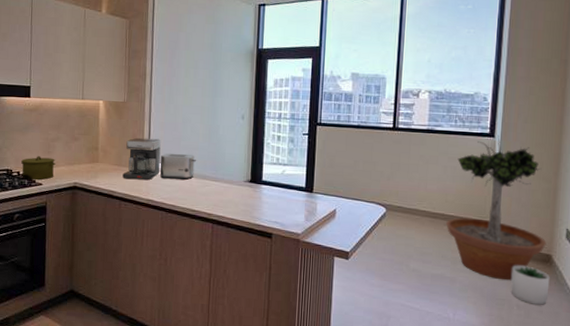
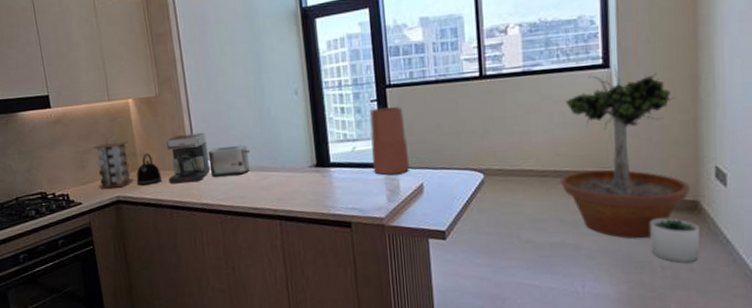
cooking pot: present [21,156,56,180] -> none [54,172,93,201]
spice rack: none [60,129,92,175] -> present [93,136,134,189]
kettle: none [94,149,117,177] -> present [136,153,162,186]
vase: none [296,141,328,199] -> present [369,106,410,176]

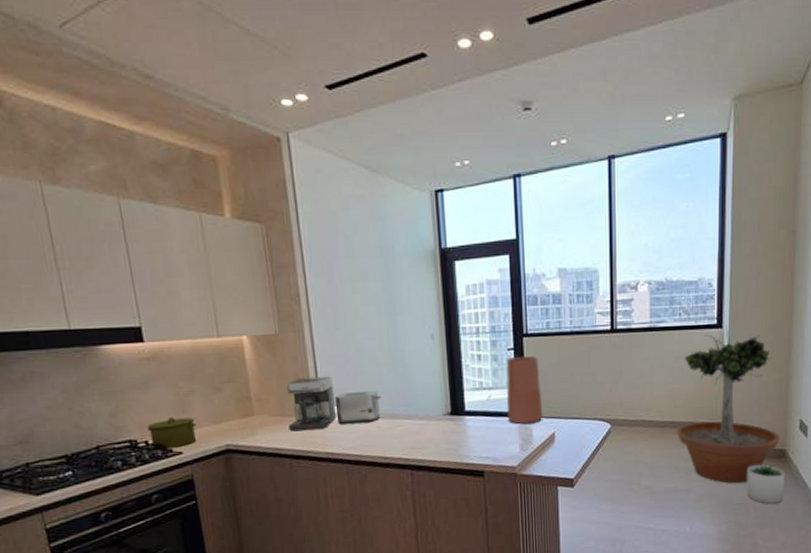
cooking pot: none [54,172,93,201] -> present [147,417,197,450]
spice rack: present [93,136,134,189] -> none [198,377,247,437]
kettle: present [136,153,162,186] -> none [250,397,281,433]

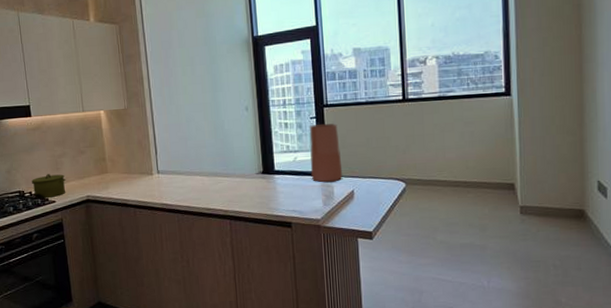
coffee maker: present [287,376,336,431] -> none [133,141,170,185]
toaster: present [334,390,382,424] -> none [168,153,206,181]
potted tree: present [676,325,780,484] -> none [469,92,578,242]
planter: present [747,464,785,504] -> none [544,224,586,263]

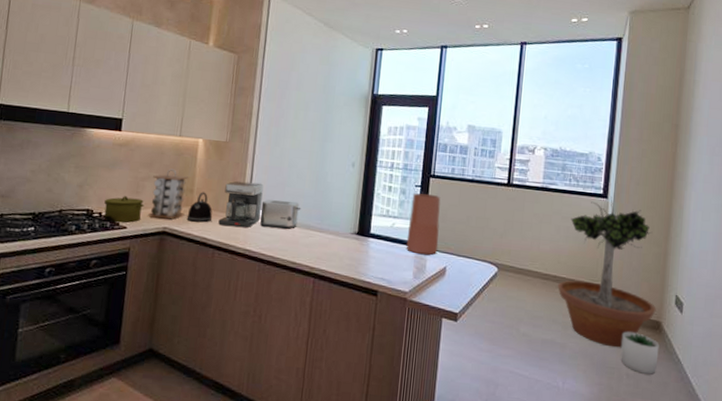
spice rack: none [68,142,102,189] -> present [148,169,188,220]
kettle: none [105,158,128,187] -> present [186,192,213,223]
coffee maker: none [133,141,170,185] -> present [218,181,264,227]
toaster: none [168,153,206,181] -> present [260,199,301,229]
potted tree: none [469,92,578,242] -> present [558,196,656,348]
planter: none [544,224,586,263] -> present [621,331,659,374]

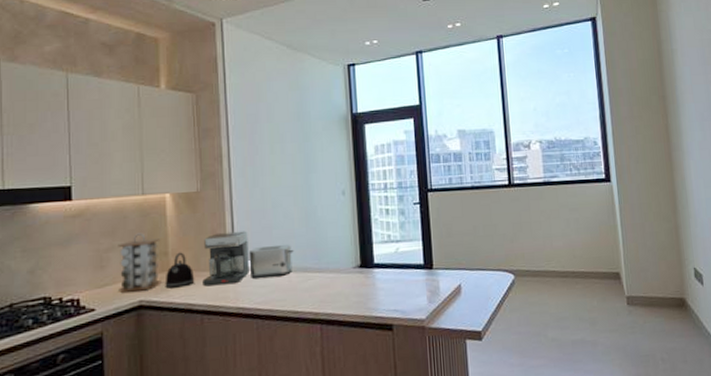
cooking pot: present [103,196,145,223] -> none [64,273,113,307]
vase: present [406,193,441,255] -> none [412,210,449,277]
potted tree: present [558,196,656,348] -> none [578,179,678,334]
planter: present [621,331,659,374] -> none [650,314,689,355]

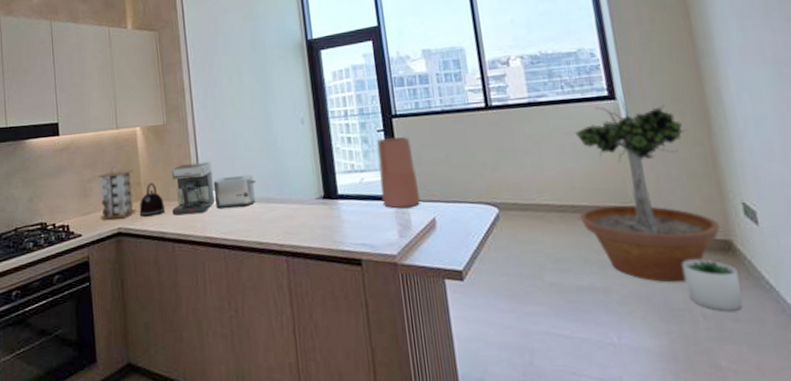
vase: none [412,210,449,277] -> present [376,137,421,209]
potted tree: none [578,179,678,334] -> present [575,95,721,283]
planter: none [650,314,689,355] -> present [682,259,743,311]

